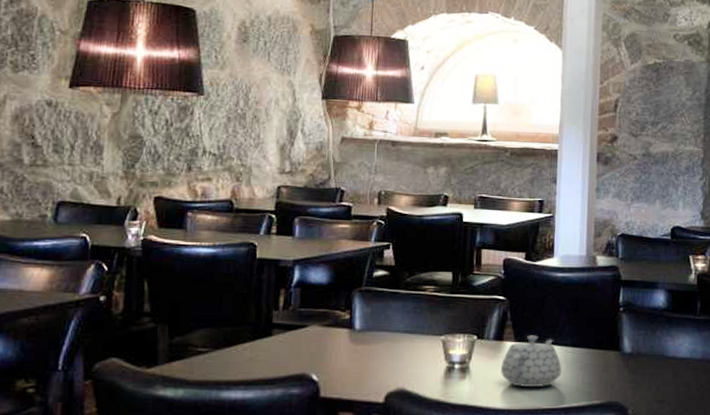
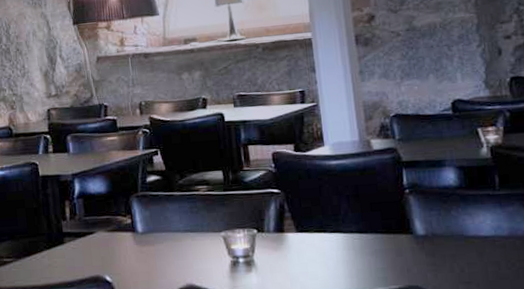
teapot: present [501,335,562,387] -> none [286,225,351,276]

